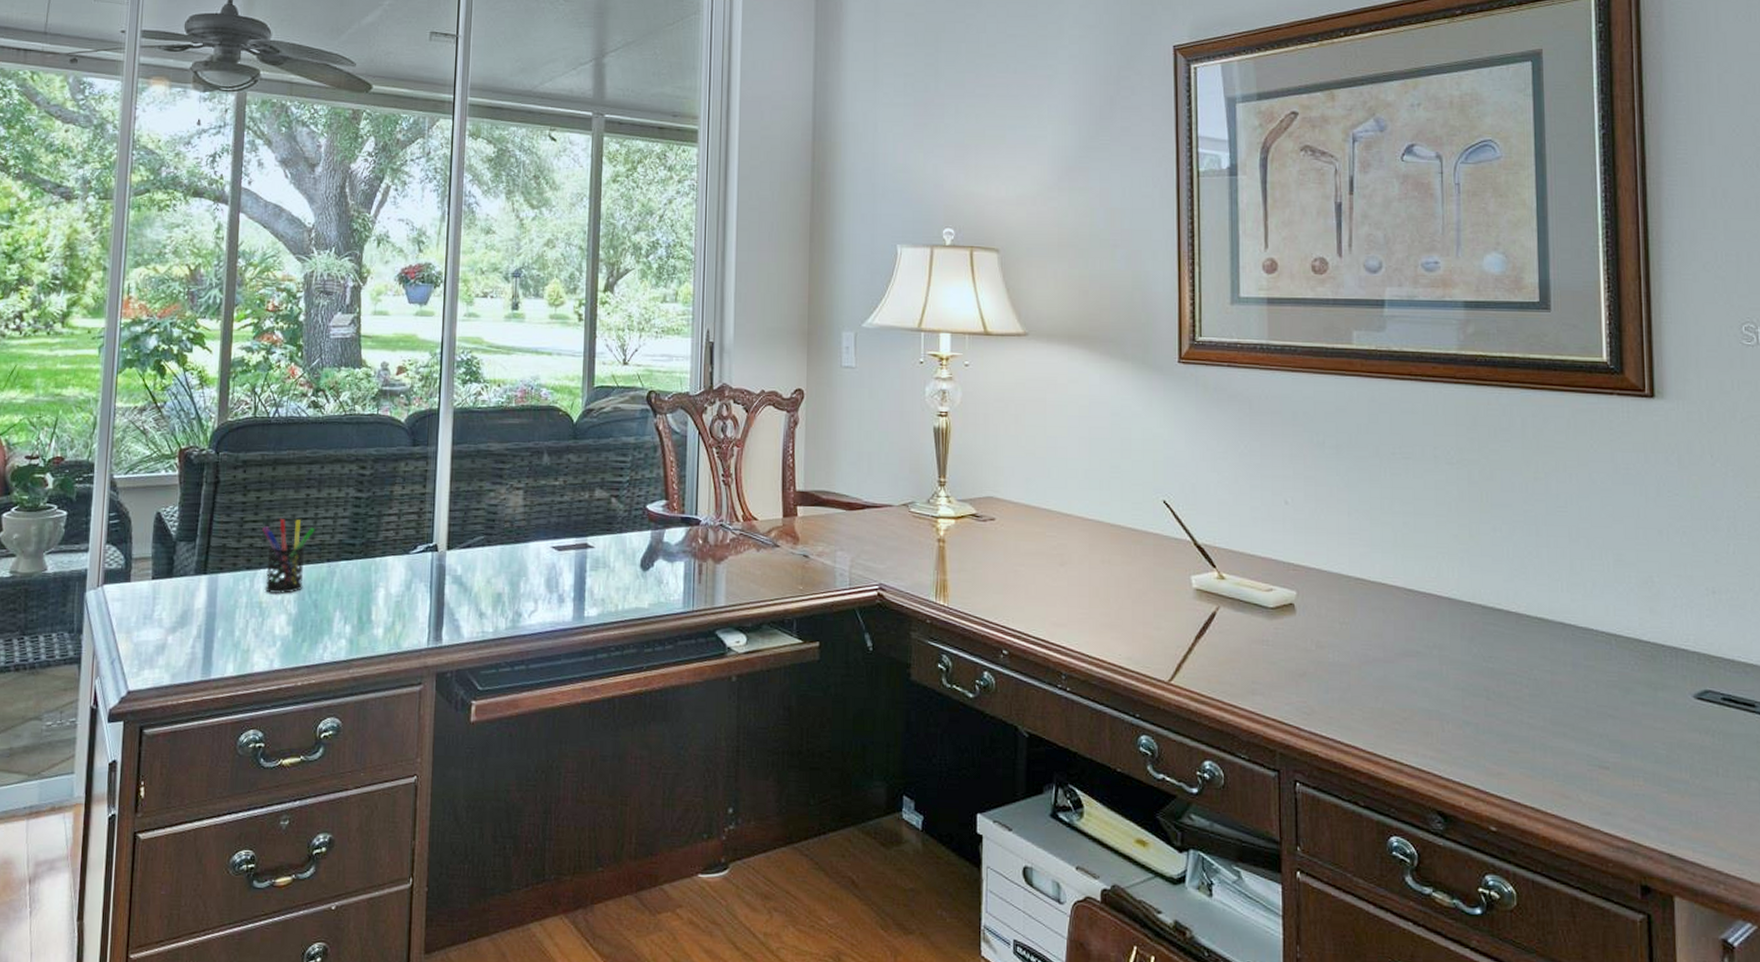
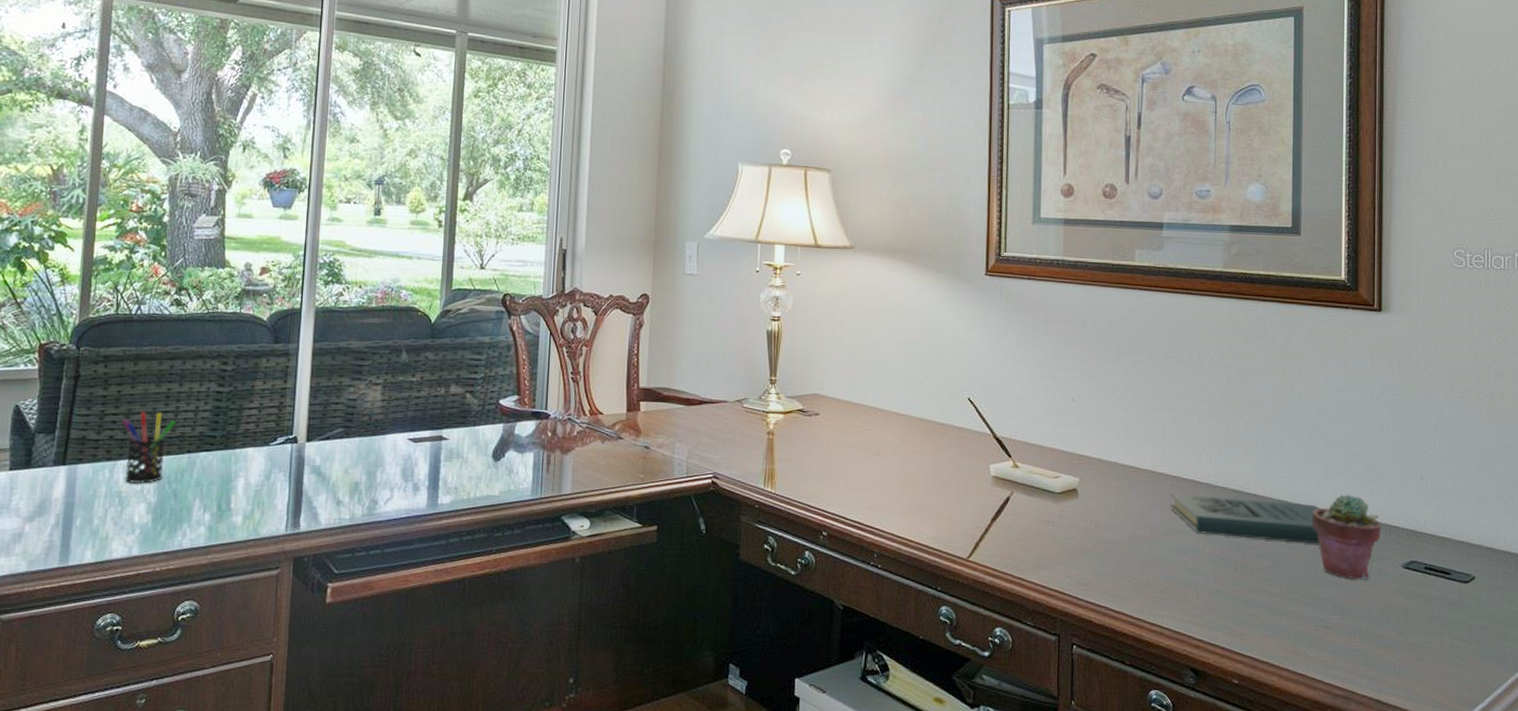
book: none [1404,608,1589,670] -> present [1169,492,1320,544]
potted succulent: none [1579,611,1666,711] -> present [1312,494,1382,579]

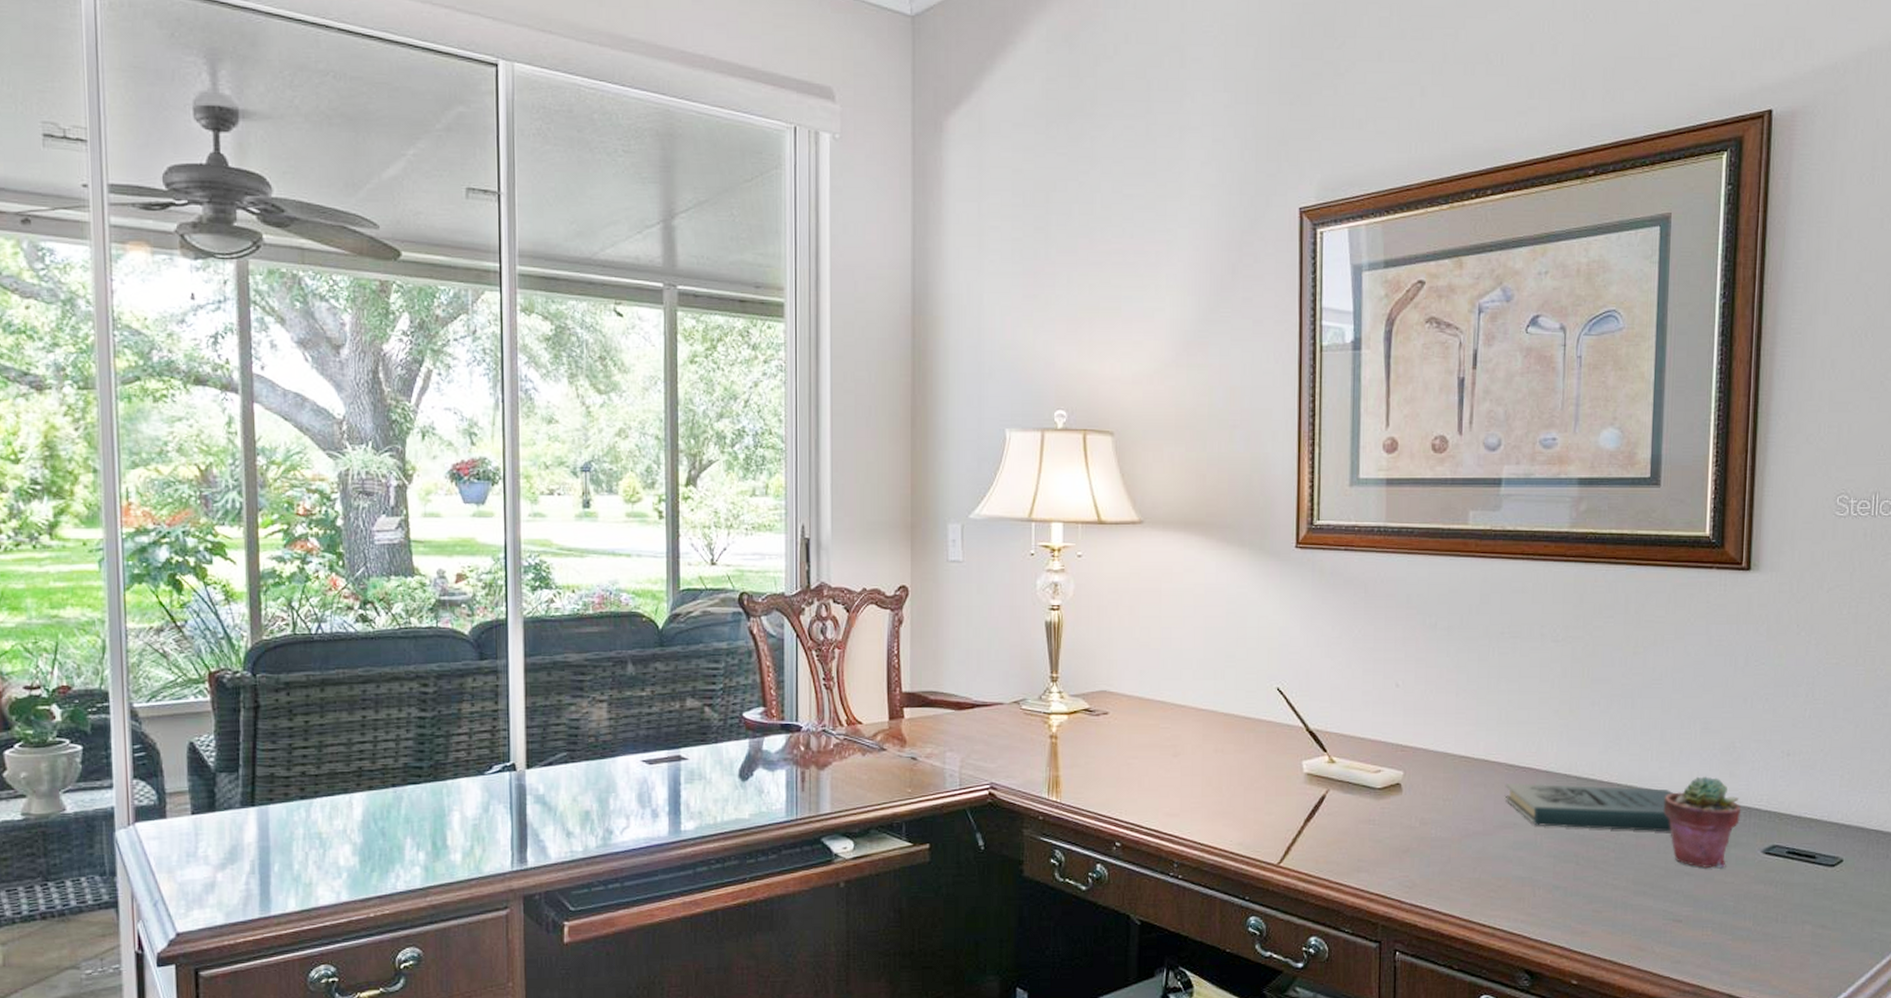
pen holder: present [123,412,176,484] -> none [315,744,375,824]

